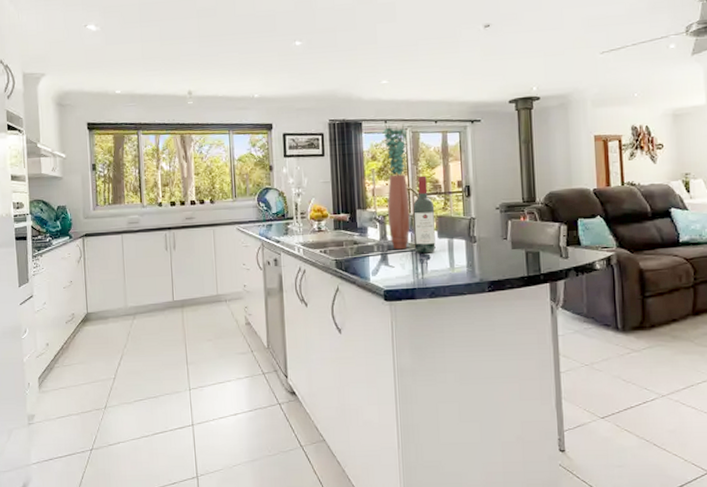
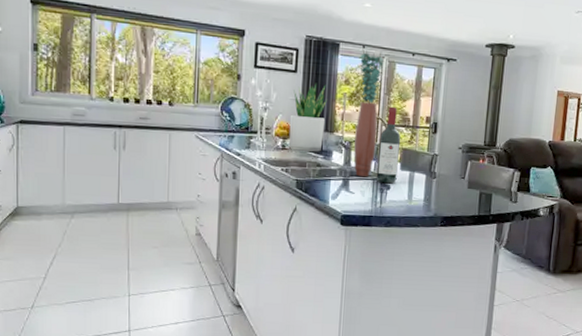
planter: none [322,163,357,232] -> present [289,84,328,153]

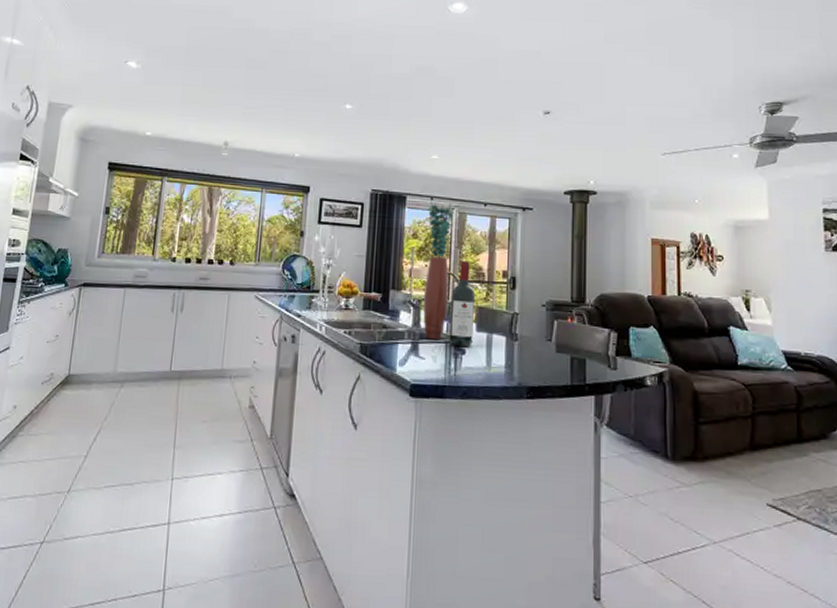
planter: present [289,84,328,153] -> none [352,238,395,313]

